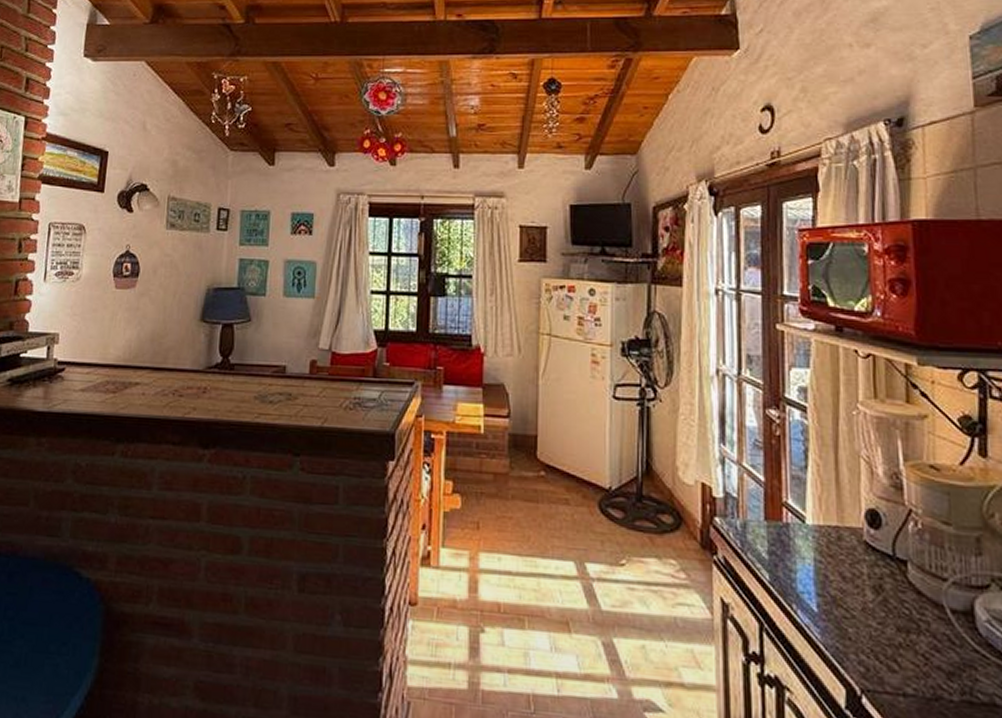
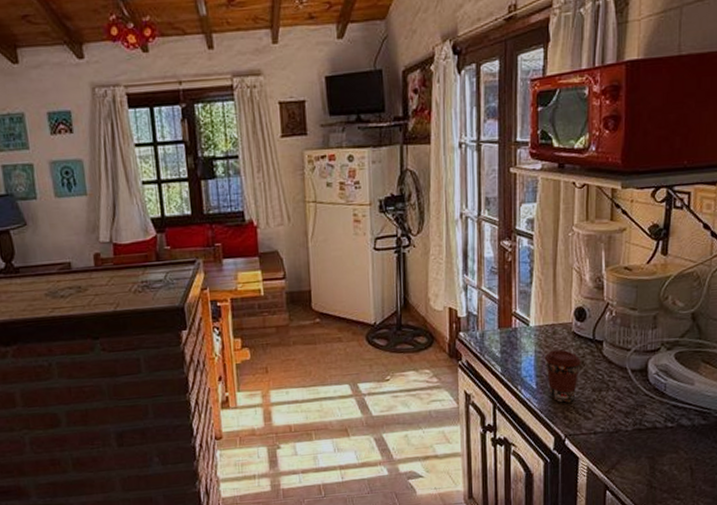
coffee cup: none [827,562,878,641] -> present [544,349,581,403]

